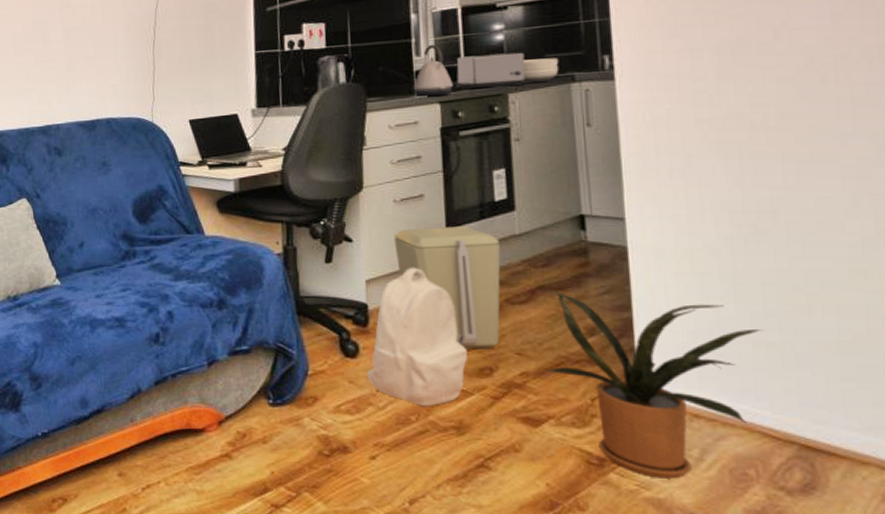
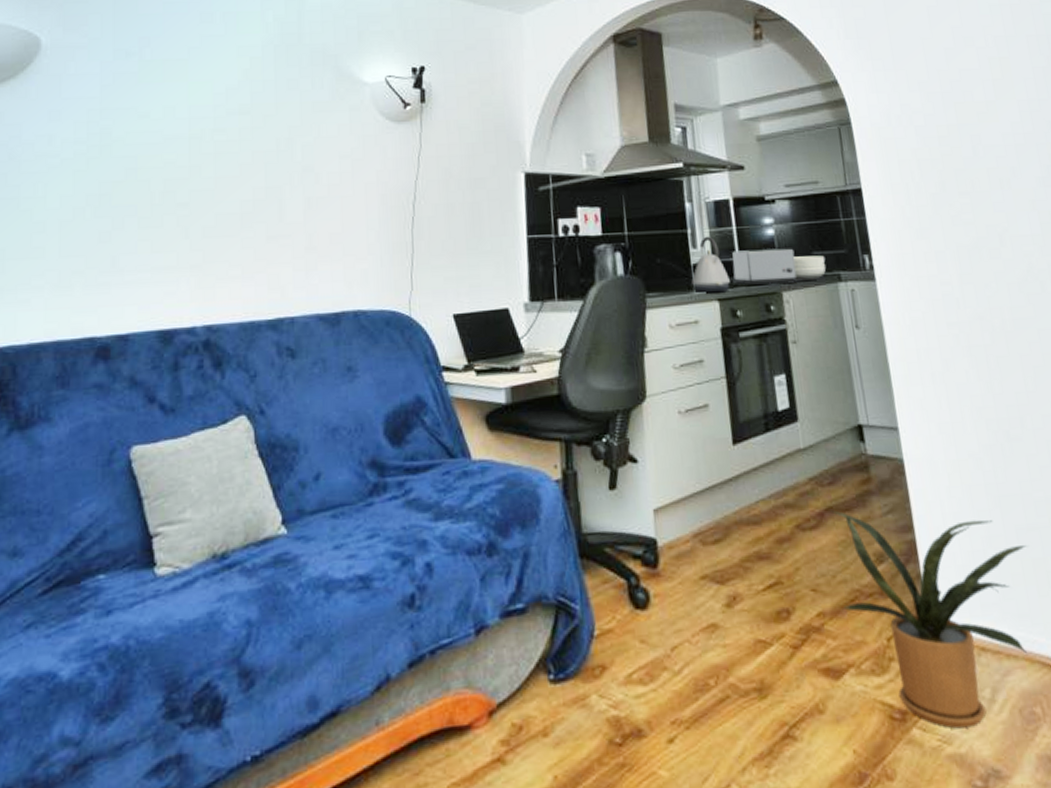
backpack: present [366,268,468,407] -> none [659,492,765,667]
trash bin: present [394,226,501,350] -> none [680,440,795,589]

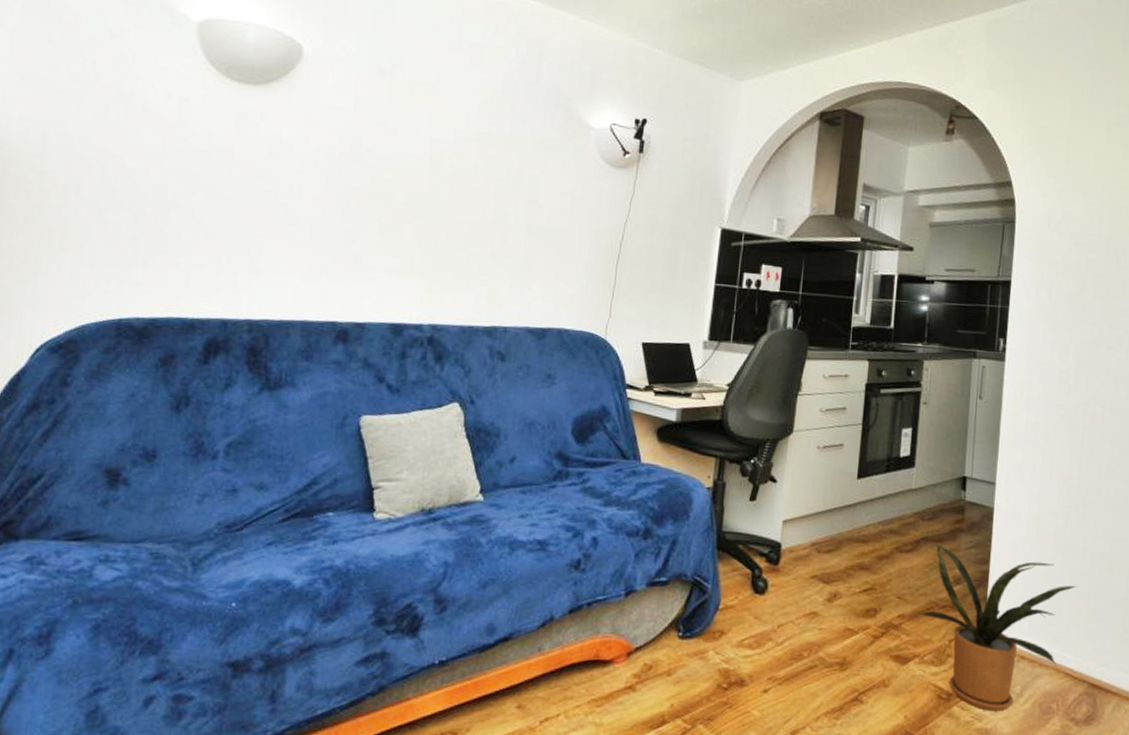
kettle: present [691,236,730,294] -> none [849,304,882,354]
toaster: present [732,248,796,286] -> none [885,320,941,355]
bowl: present [793,255,827,282] -> none [936,332,967,355]

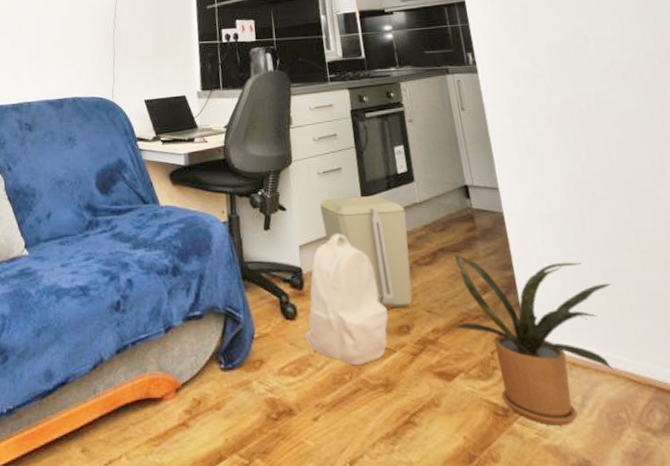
backpack: none [770,512,859,644] -> present [304,234,389,366]
trash bin: none [812,474,898,592] -> present [319,196,413,309]

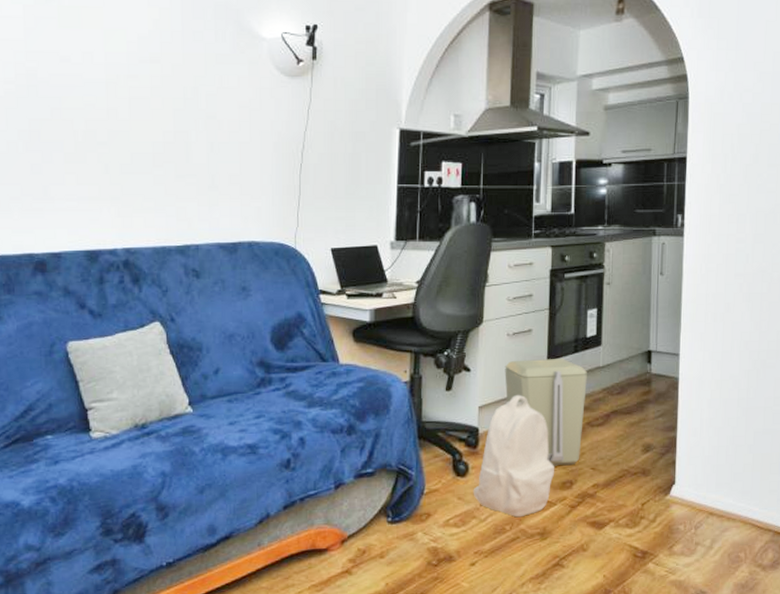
house plant: present [442,251,613,426] -> none [612,413,761,565]

